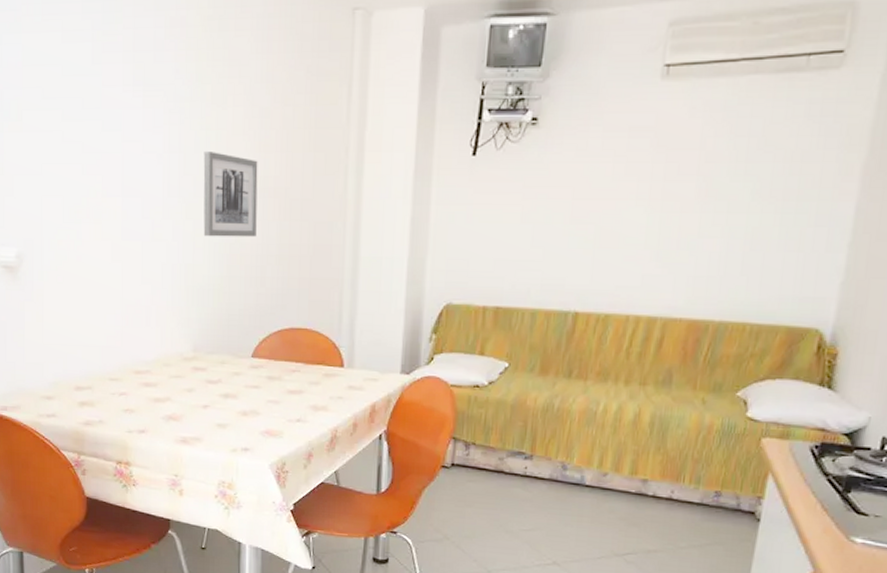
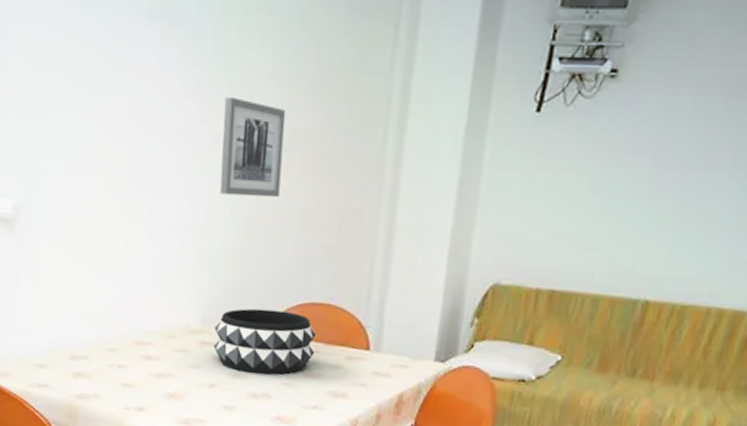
decorative bowl: none [205,335,296,394] -> present [213,308,316,375]

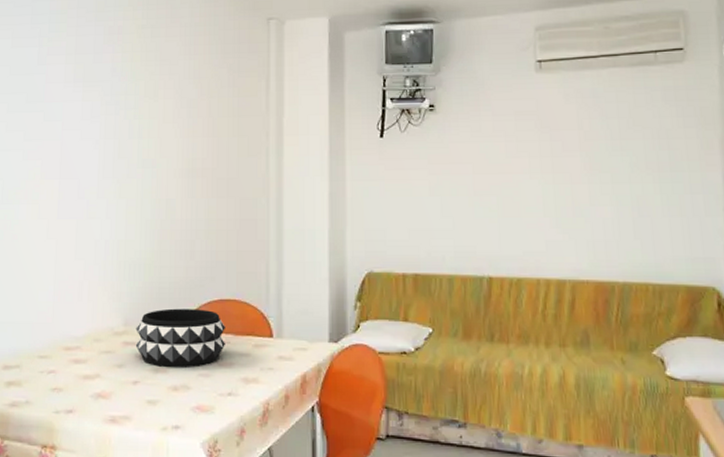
wall art: present [219,96,286,198] -> none [135,136,187,214]

